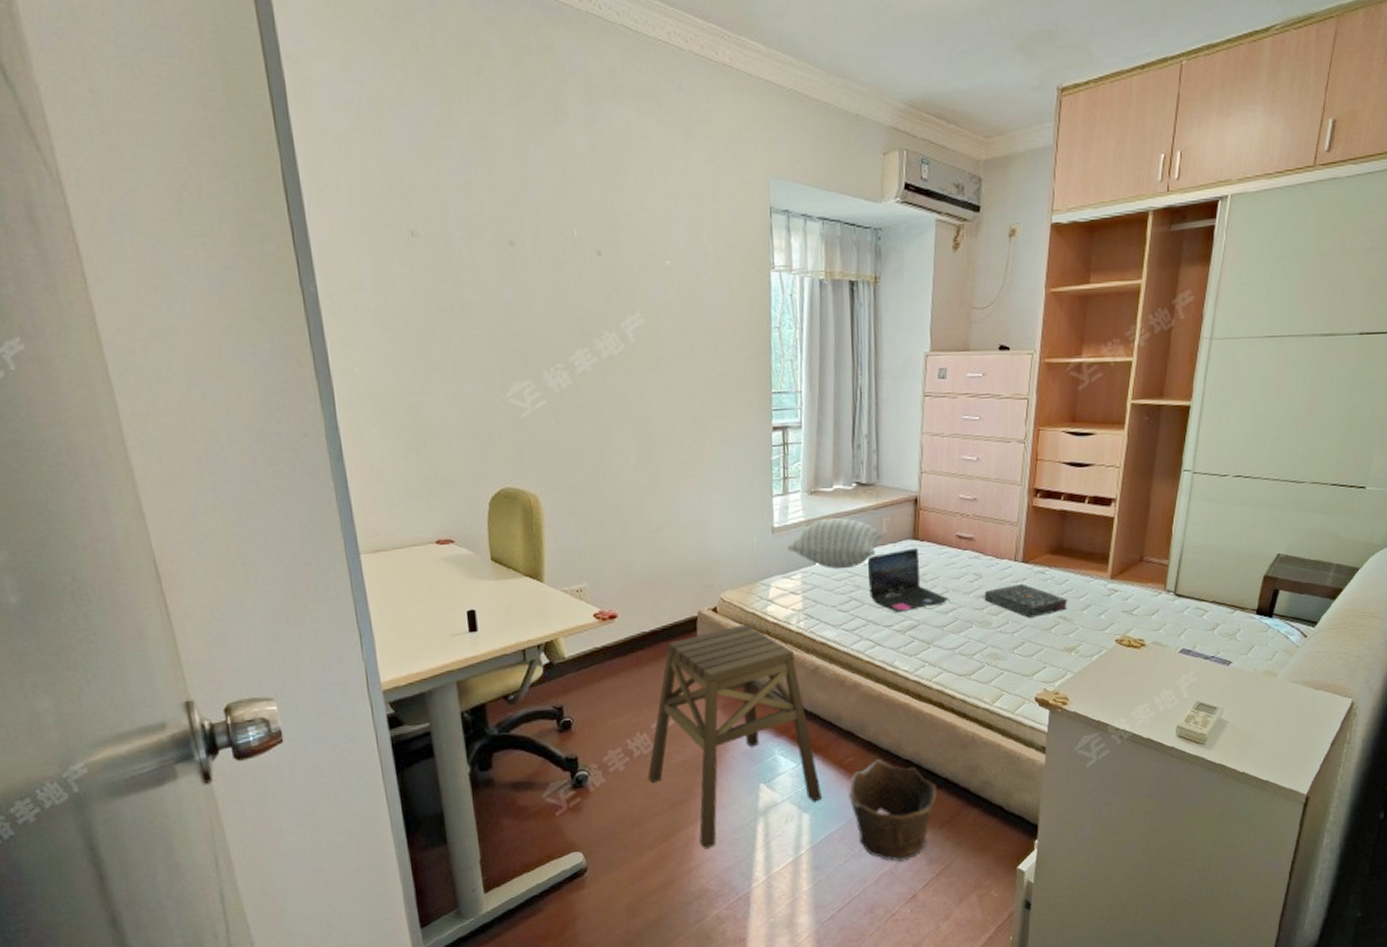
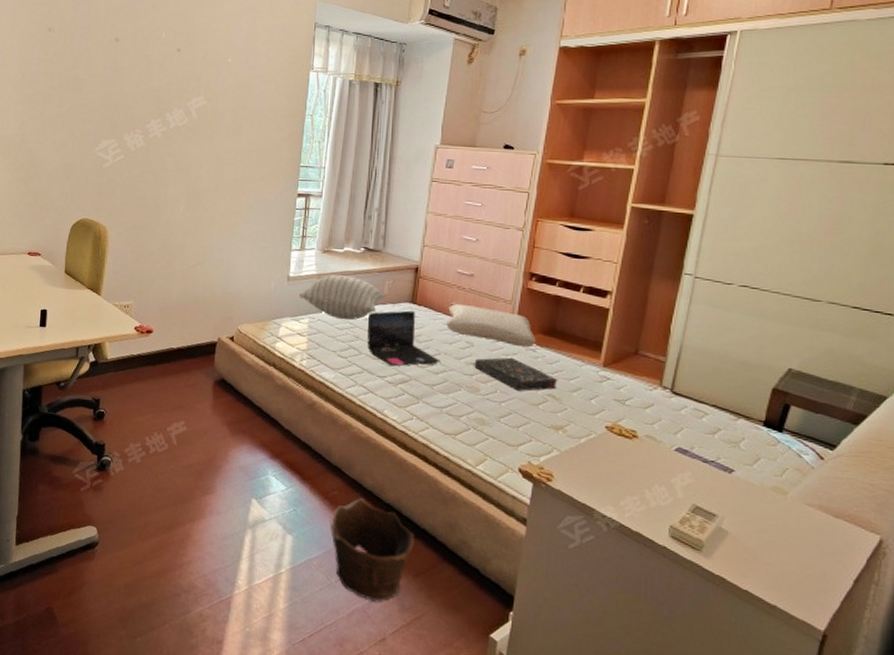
stool: present [648,624,823,850] -> none [158,354,307,549]
pillow: none [952,533,1045,571] -> present [446,304,536,348]

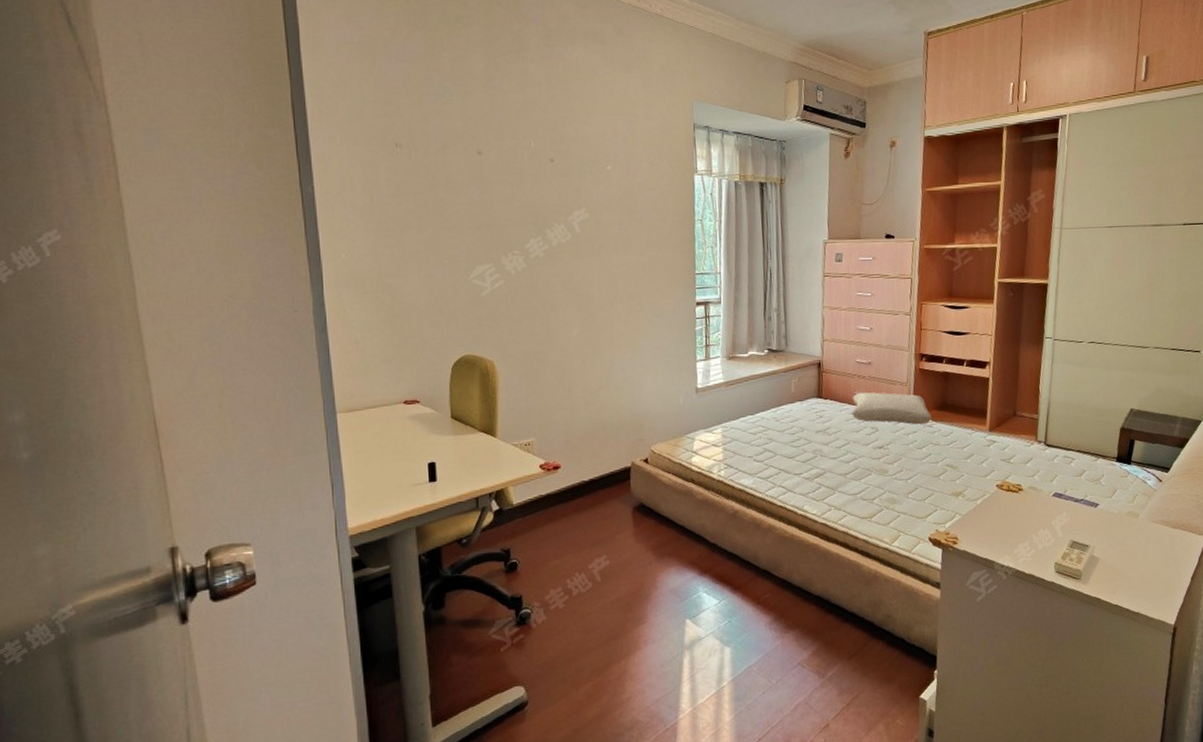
pillow: present [299,275,386,321] -> none [710,379,793,424]
clay pot: present [330,498,414,602] -> none [766,595,845,692]
laptop: present [367,310,441,367] -> none [779,405,851,462]
book: present [474,357,558,391] -> none [880,436,954,466]

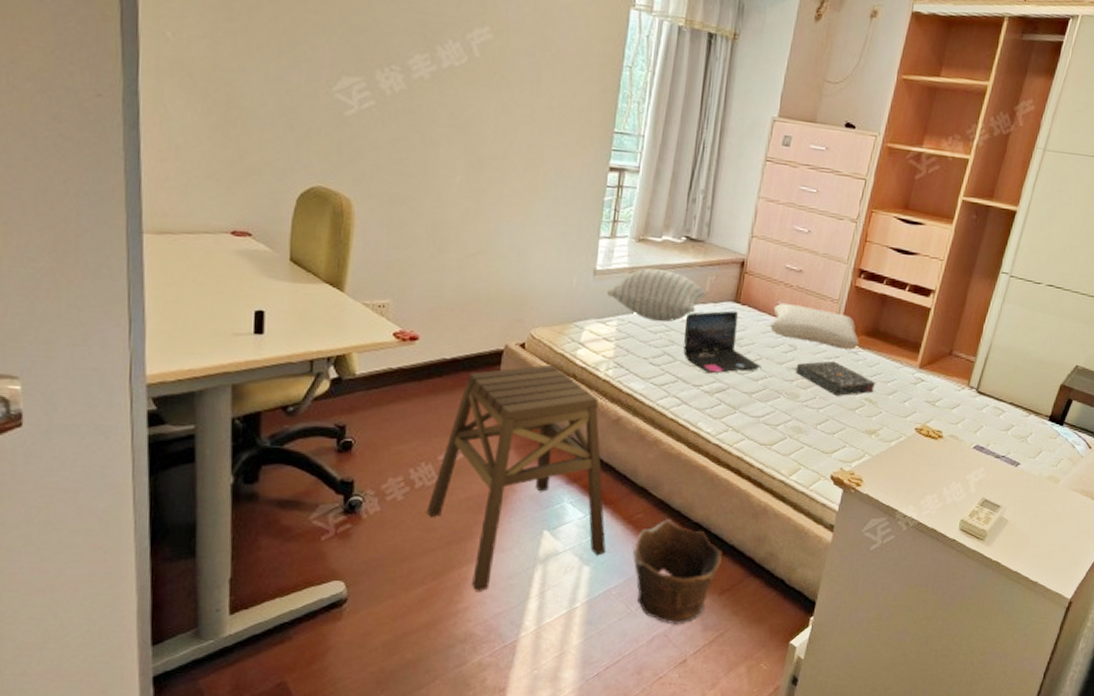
stool: none [585,473,743,683] -> present [427,364,607,592]
pillow: none [710,379,793,424] -> present [607,268,707,323]
clay pot: none [766,595,845,692] -> present [633,519,722,625]
laptop: none [779,405,851,462] -> present [683,310,762,374]
book: none [880,436,954,466] -> present [795,360,876,396]

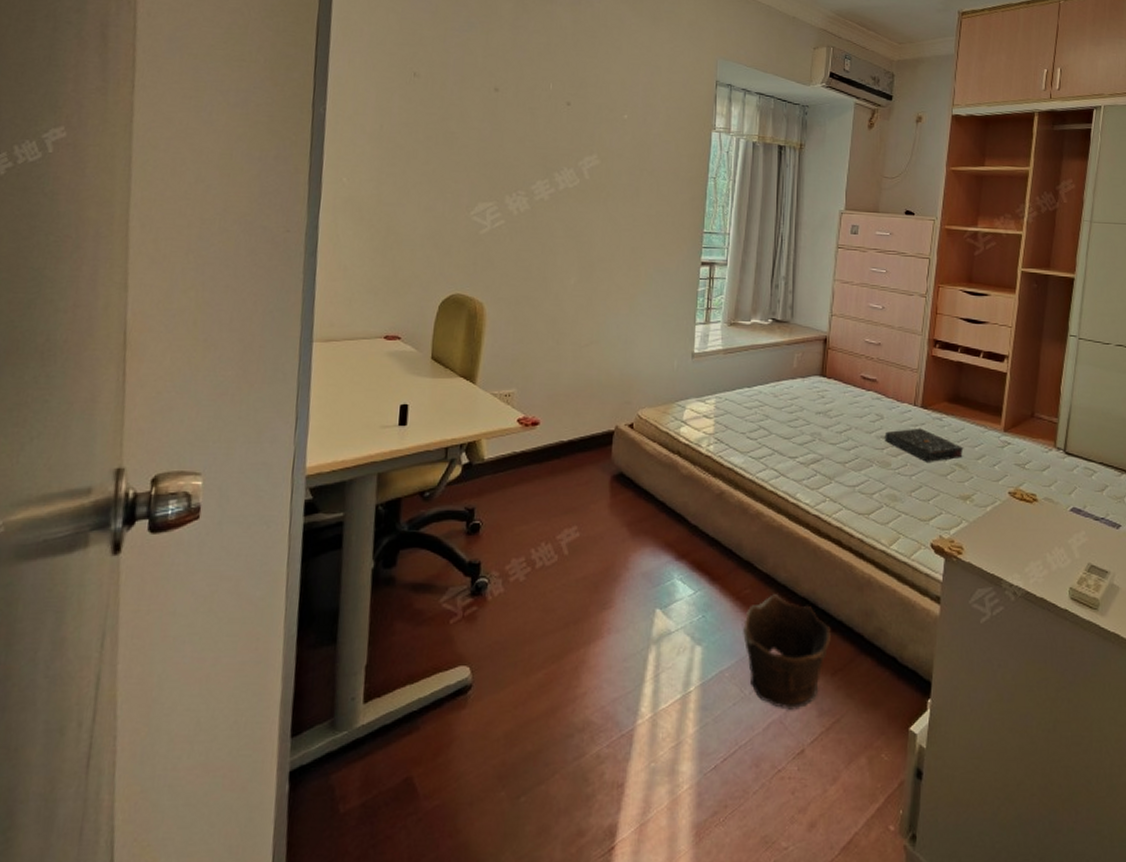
stool: present [427,364,607,592] -> none [546,442,717,676]
pillow: present [607,268,707,323] -> none [705,349,795,398]
laptop: present [683,310,762,374] -> none [778,384,852,445]
pillow: present [770,304,859,350] -> none [856,375,942,417]

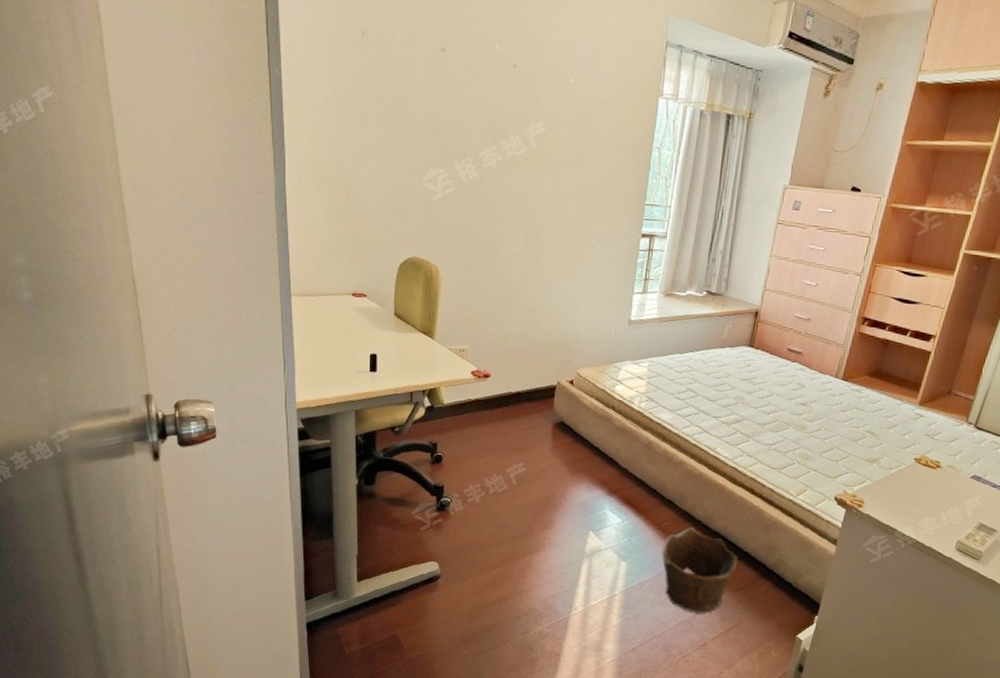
book: present [885,428,964,462] -> none [803,397,878,429]

